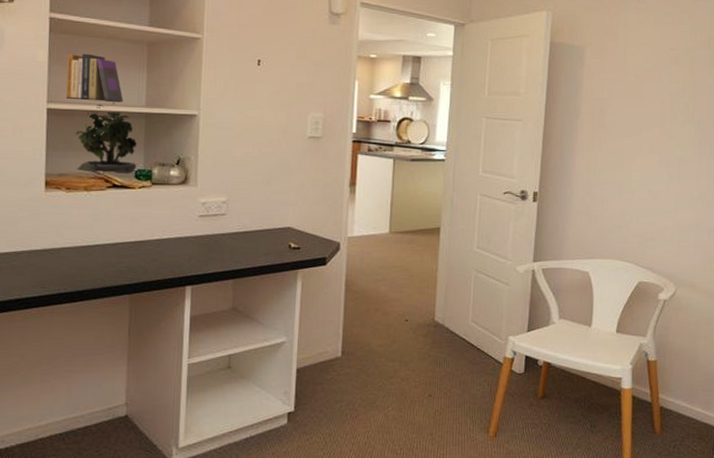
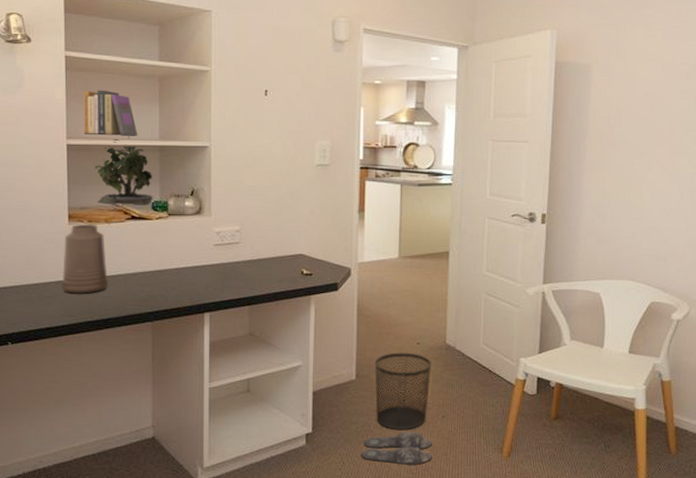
vase: none [34,192,85,265] -> present [61,225,108,295]
slippers: none [344,411,418,445] -> present [361,432,432,465]
waste bin: none [360,329,419,409] -> present [374,352,431,430]

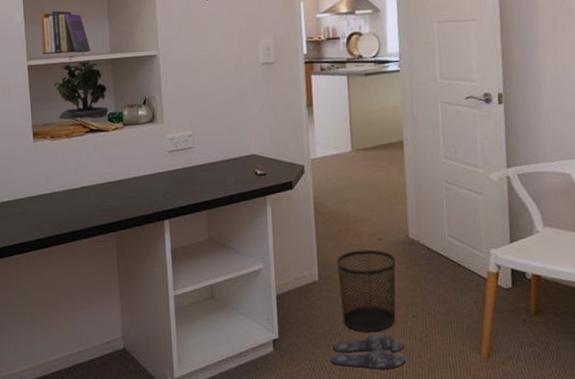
vase: present [61,225,108,295] -> none [30,140,72,210]

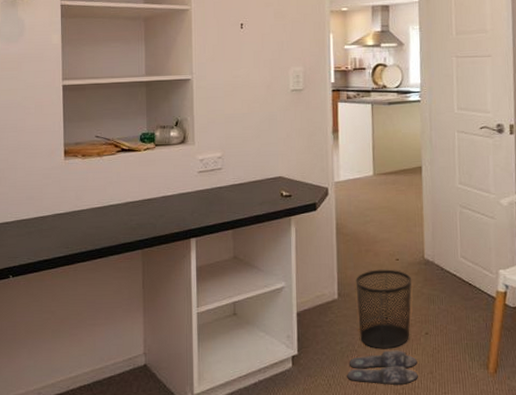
books: present [39,10,91,55] -> none [77,33,126,75]
potted plant: present [54,52,109,120] -> none [88,74,141,139]

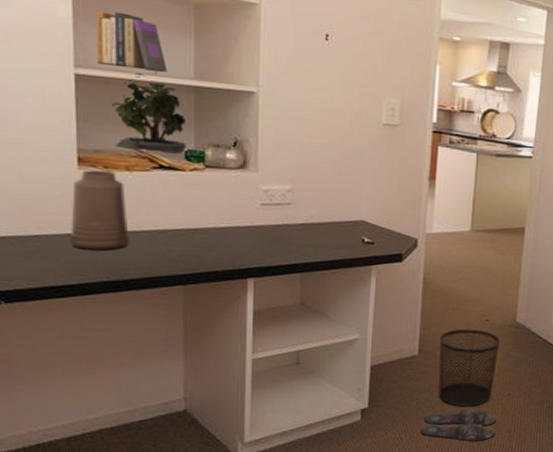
vase: none [58,159,100,227] -> present [69,170,129,251]
books: none [77,33,126,75] -> present [96,11,168,72]
potted plant: none [88,74,141,139] -> present [112,71,187,154]

